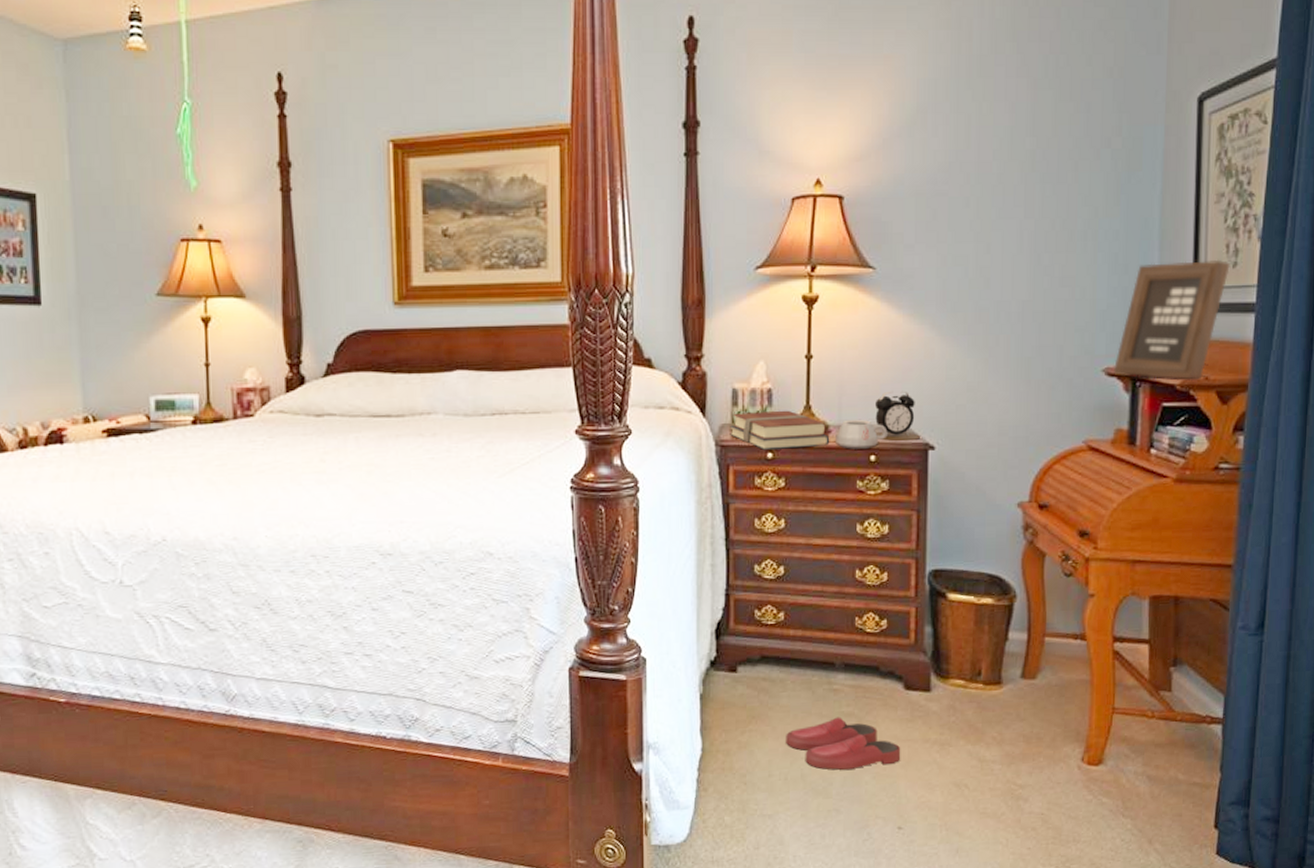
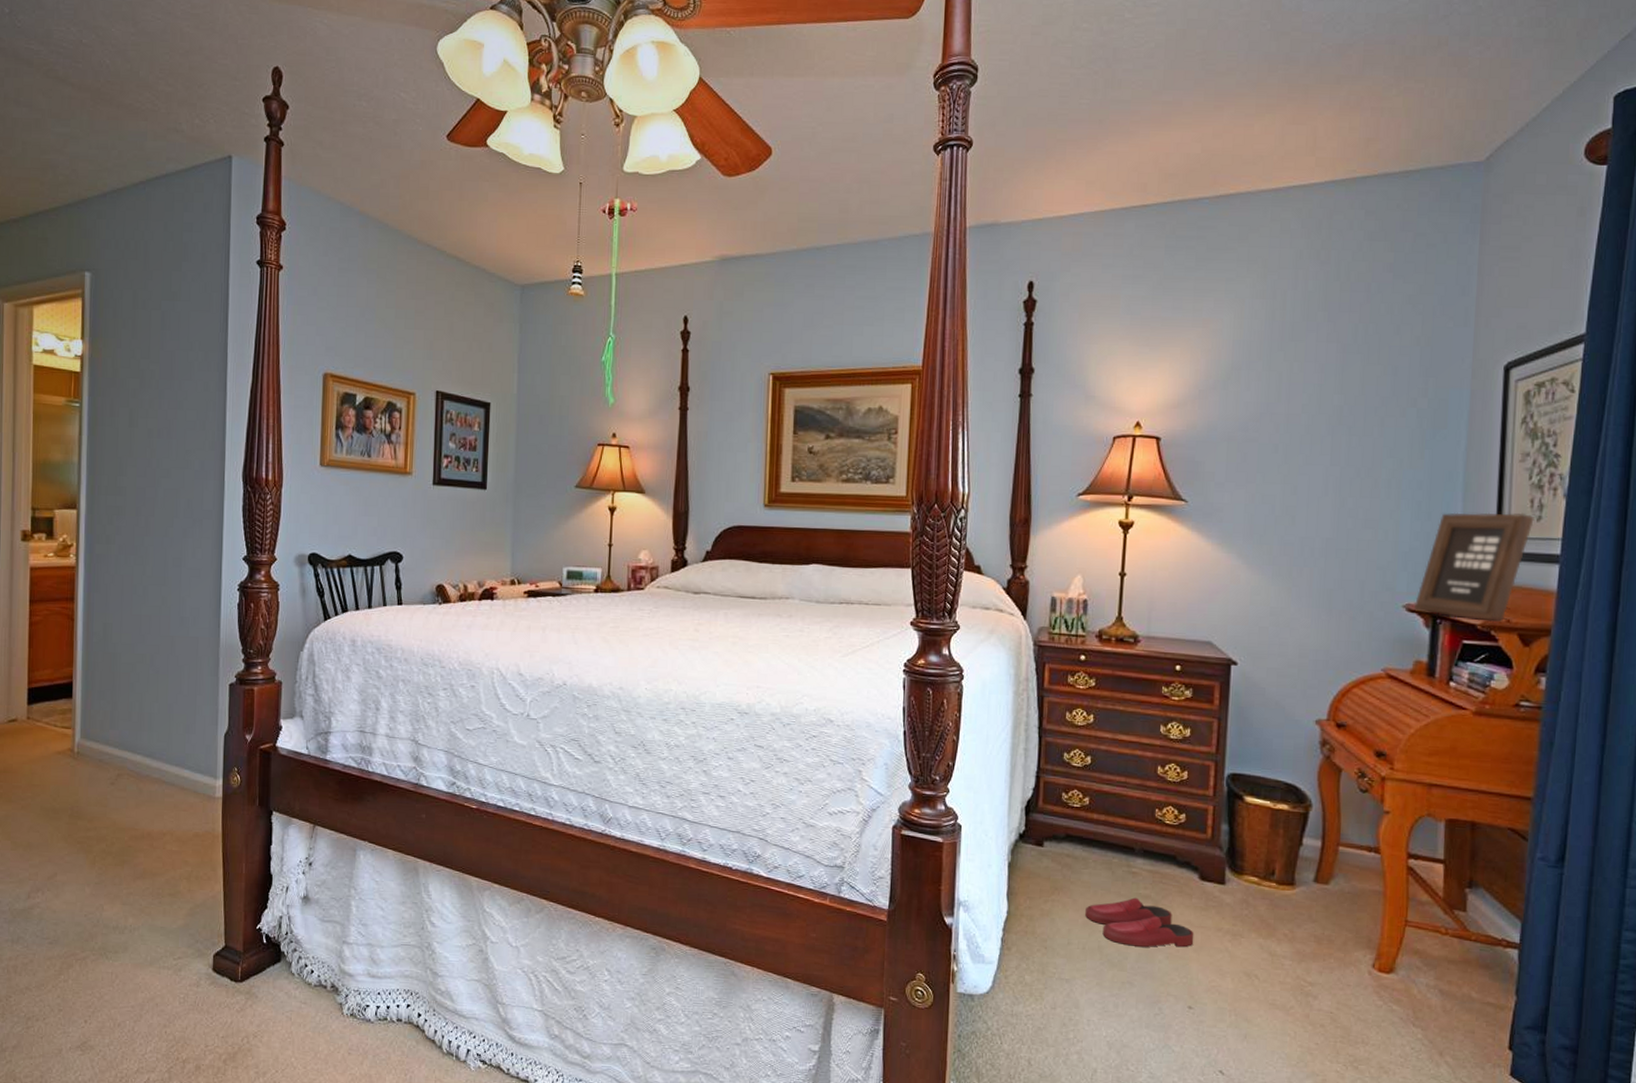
books: present [730,410,830,450] -> none [1047,618,1139,654]
cup: present [835,419,888,449] -> none [1144,632,1193,659]
alarm clock: present [875,390,920,442] -> none [1181,609,1224,656]

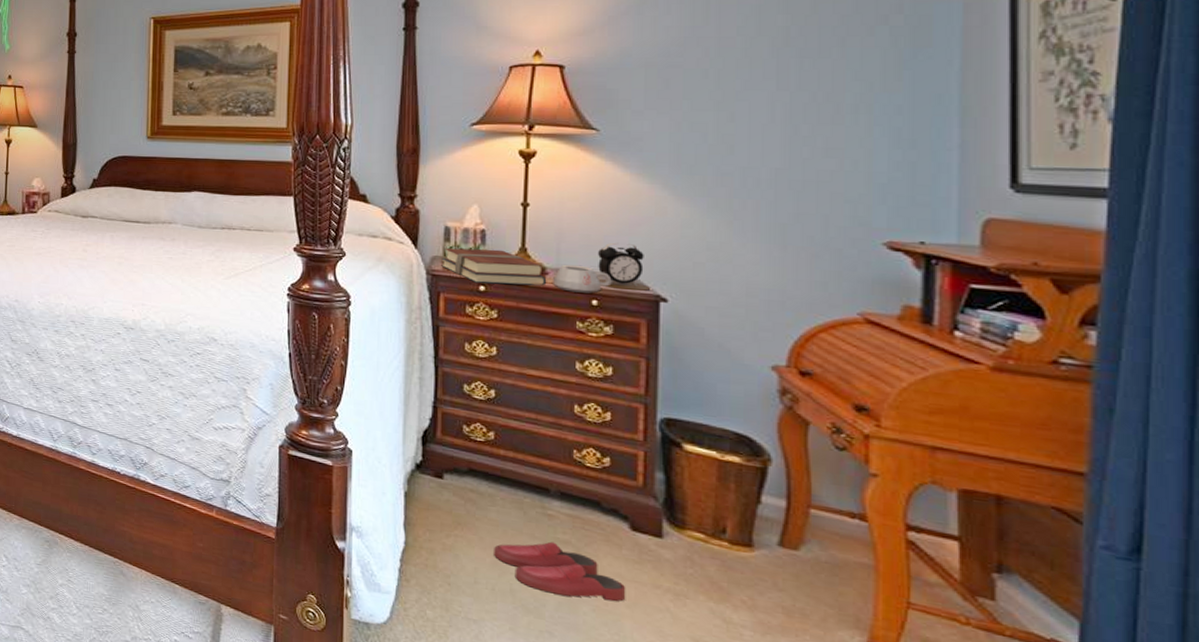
books: none [1047,618,1139,654] -> present [441,247,547,286]
cup: none [1144,632,1193,659] -> present [553,264,612,294]
alarm clock: none [1181,609,1224,656] -> present [598,242,650,292]
picture frame: present [1413,512,1534,623] -> none [897,139,1066,266]

